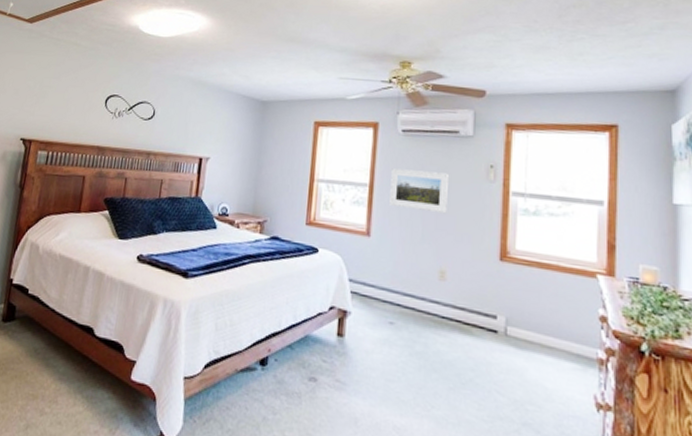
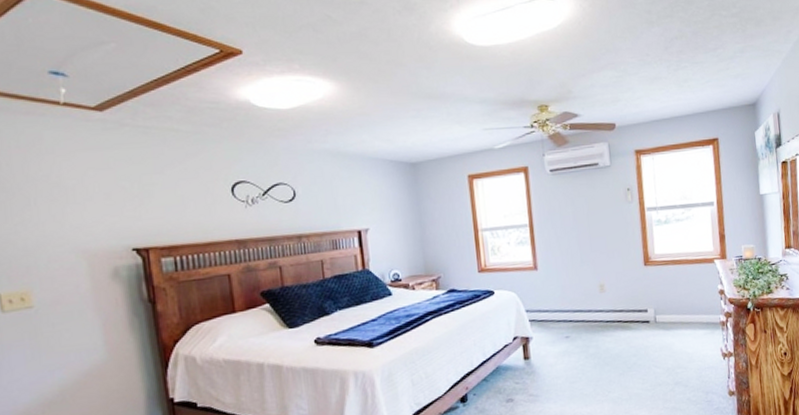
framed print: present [389,168,448,214] -> none [546,202,598,239]

